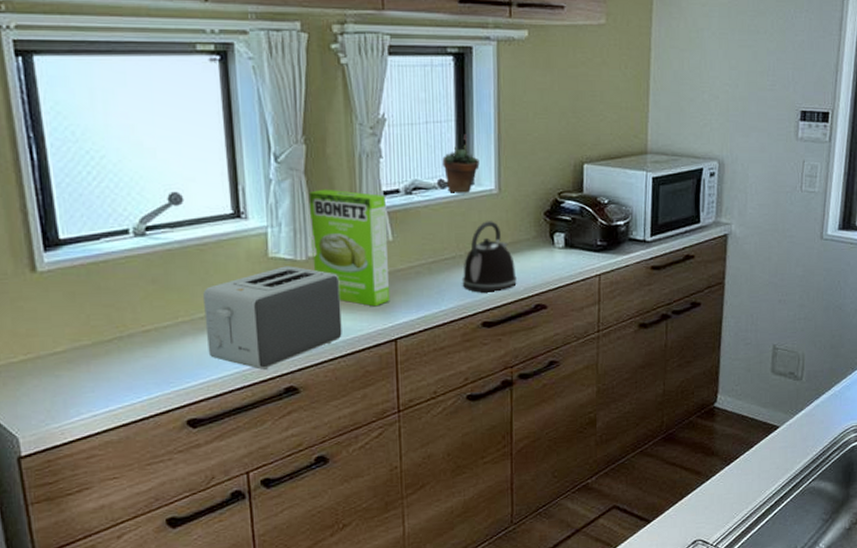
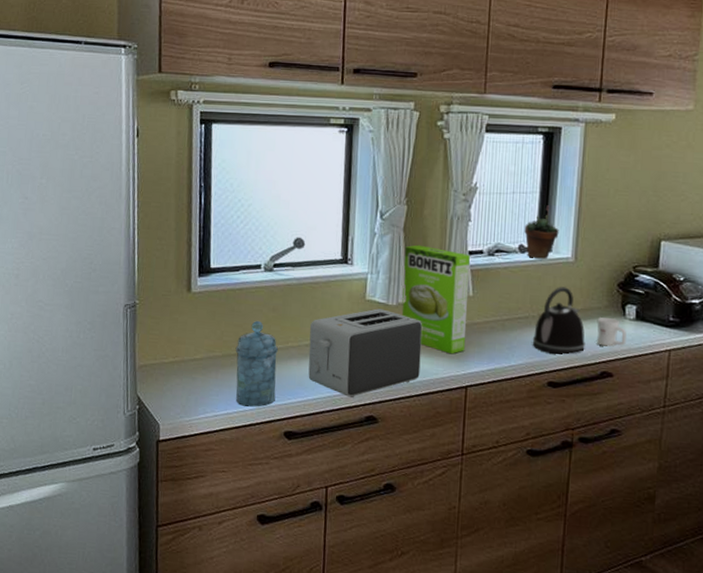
canister: none [109,296,170,399] -> present [235,320,279,407]
mug: none [526,248,558,278] -> present [596,317,628,347]

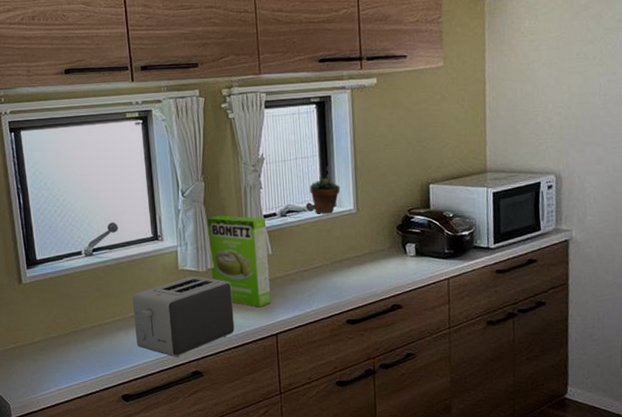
canister: present [235,320,279,407] -> none [68,300,110,378]
kettle: present [532,286,585,356] -> none [328,235,375,296]
mug: present [596,317,628,347] -> none [382,256,411,283]

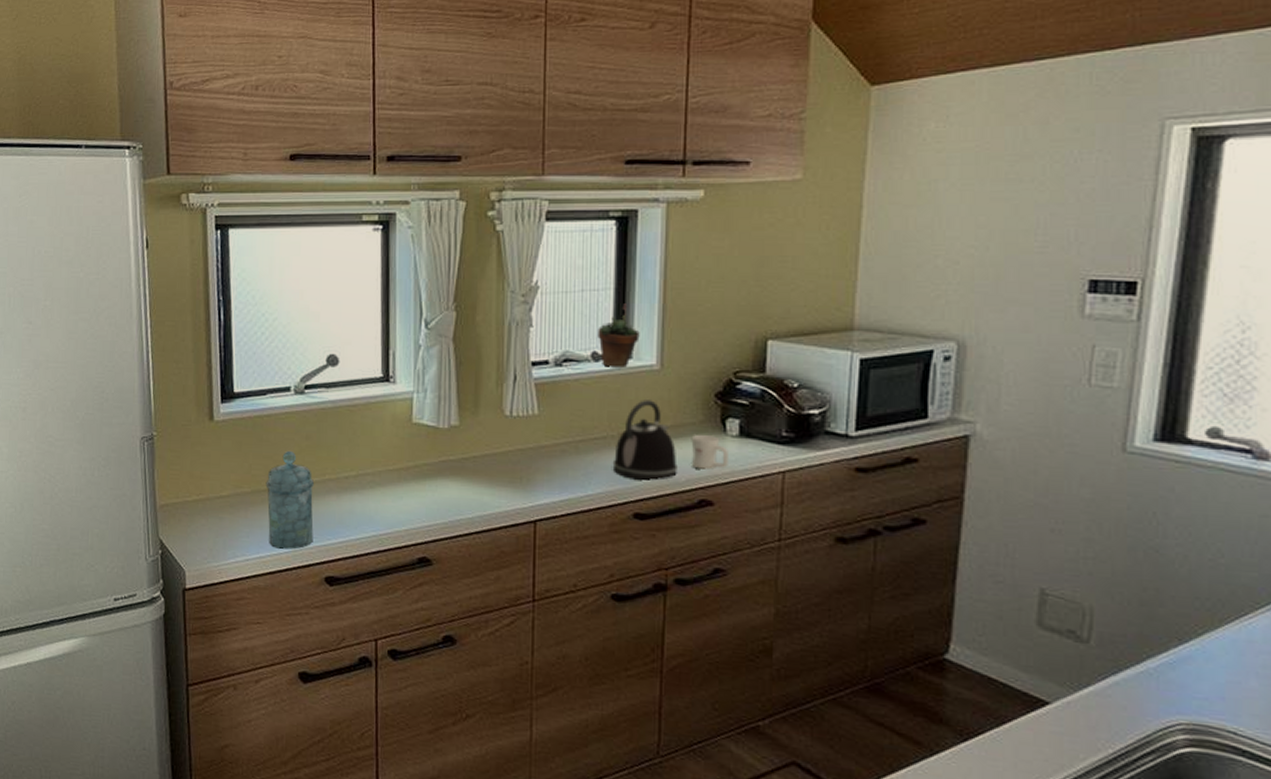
canister: none [68,300,110,378] -> present [265,450,315,550]
toaster: present [132,276,235,358] -> none [349,433,481,538]
cake mix box: present [207,215,272,308] -> none [455,356,533,484]
kettle: none [328,235,375,296] -> present [612,400,677,482]
mug: none [382,256,411,283] -> present [690,434,730,470]

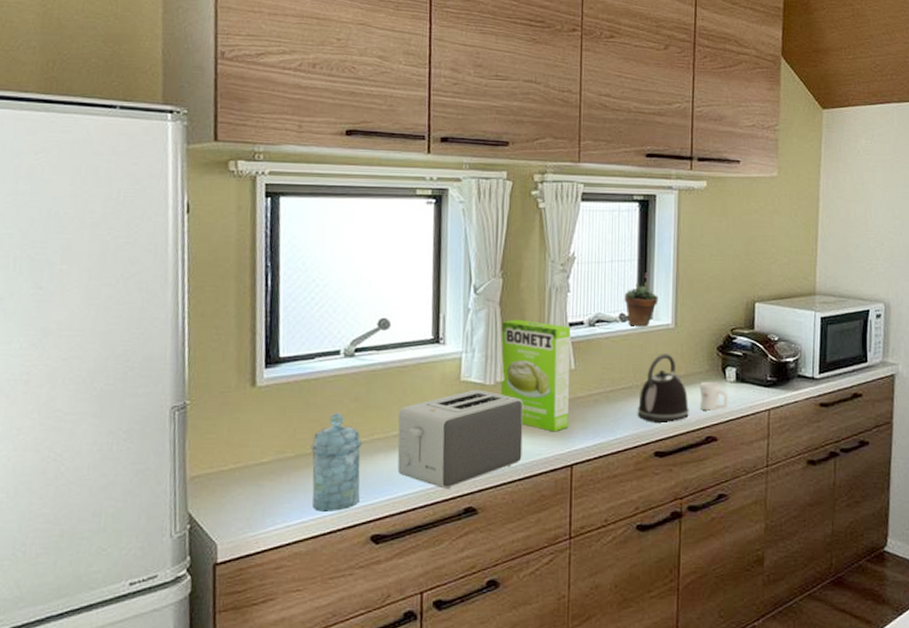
toaster: none [349,433,481,538] -> present [397,389,524,490]
cake mix box: none [455,356,533,484] -> present [500,319,570,432]

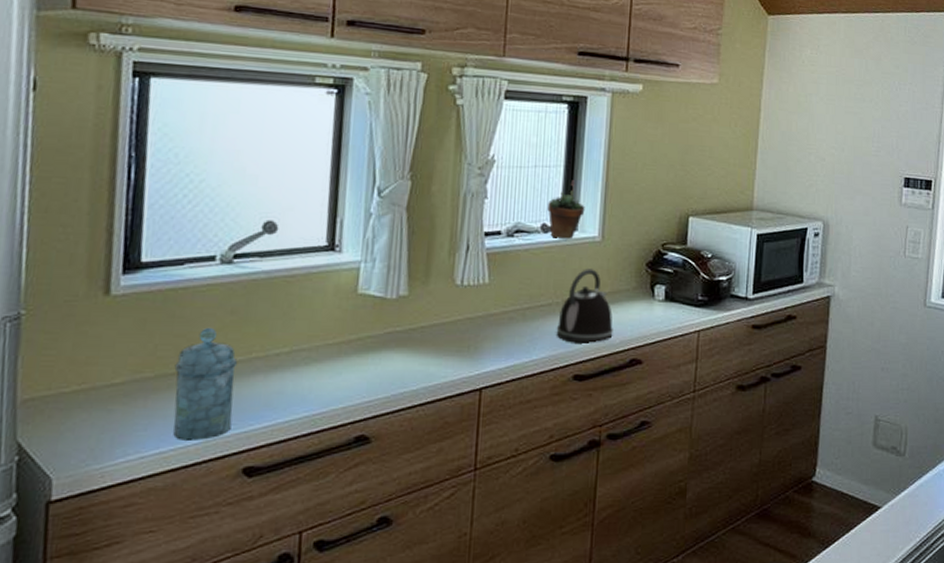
toaster: present [397,389,524,490] -> none [278,304,429,416]
cake mix box: present [500,319,570,432] -> none [402,226,486,352]
mug: present [699,381,729,411] -> none [624,299,657,331]

